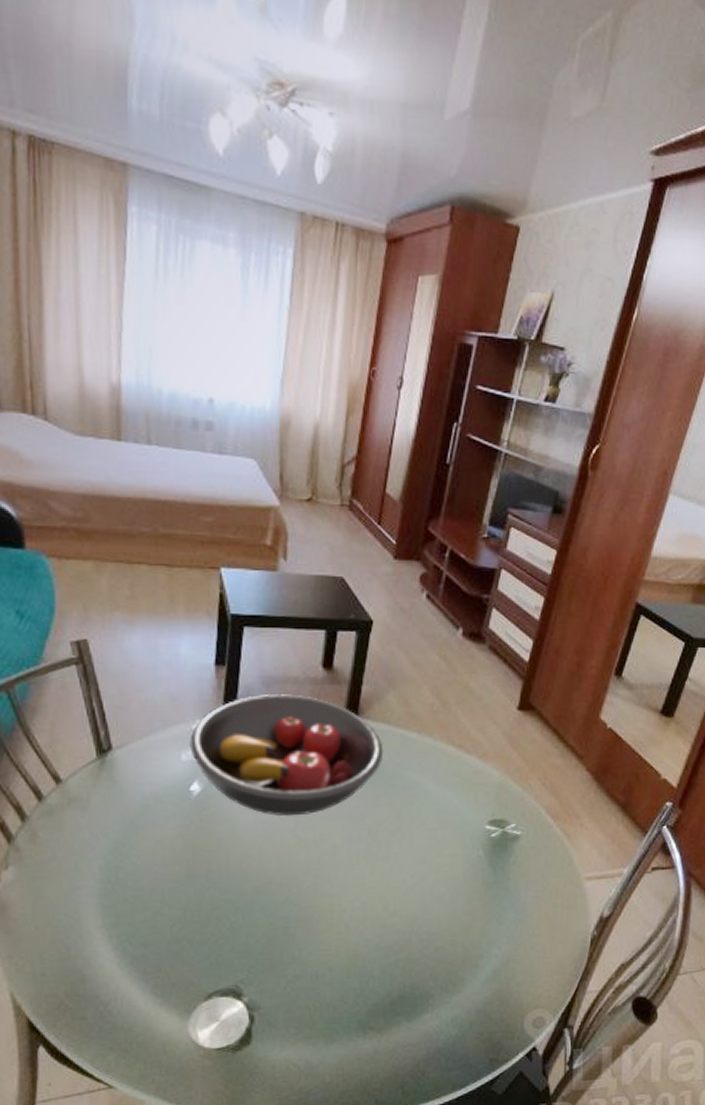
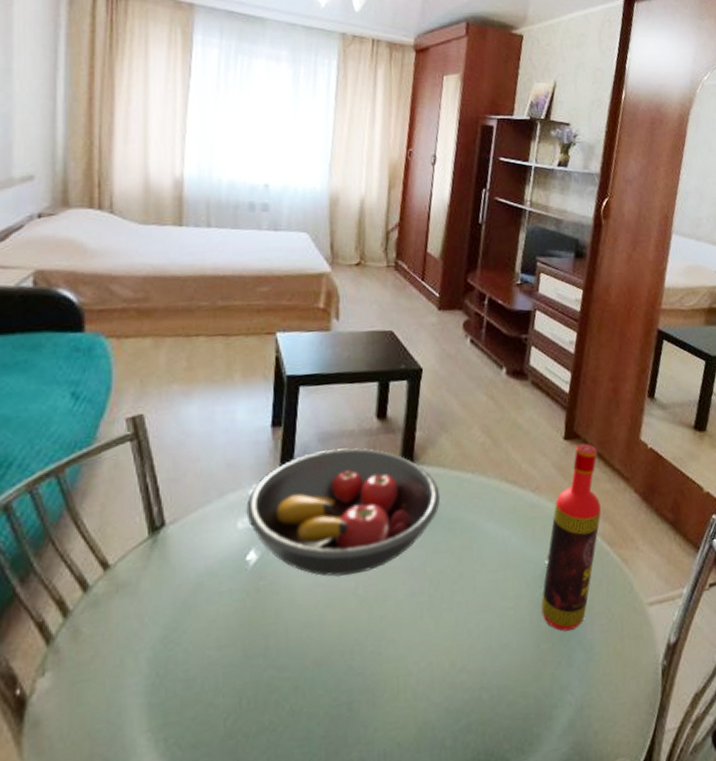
bottle: none [477,715,552,893] -> present [541,443,601,632]

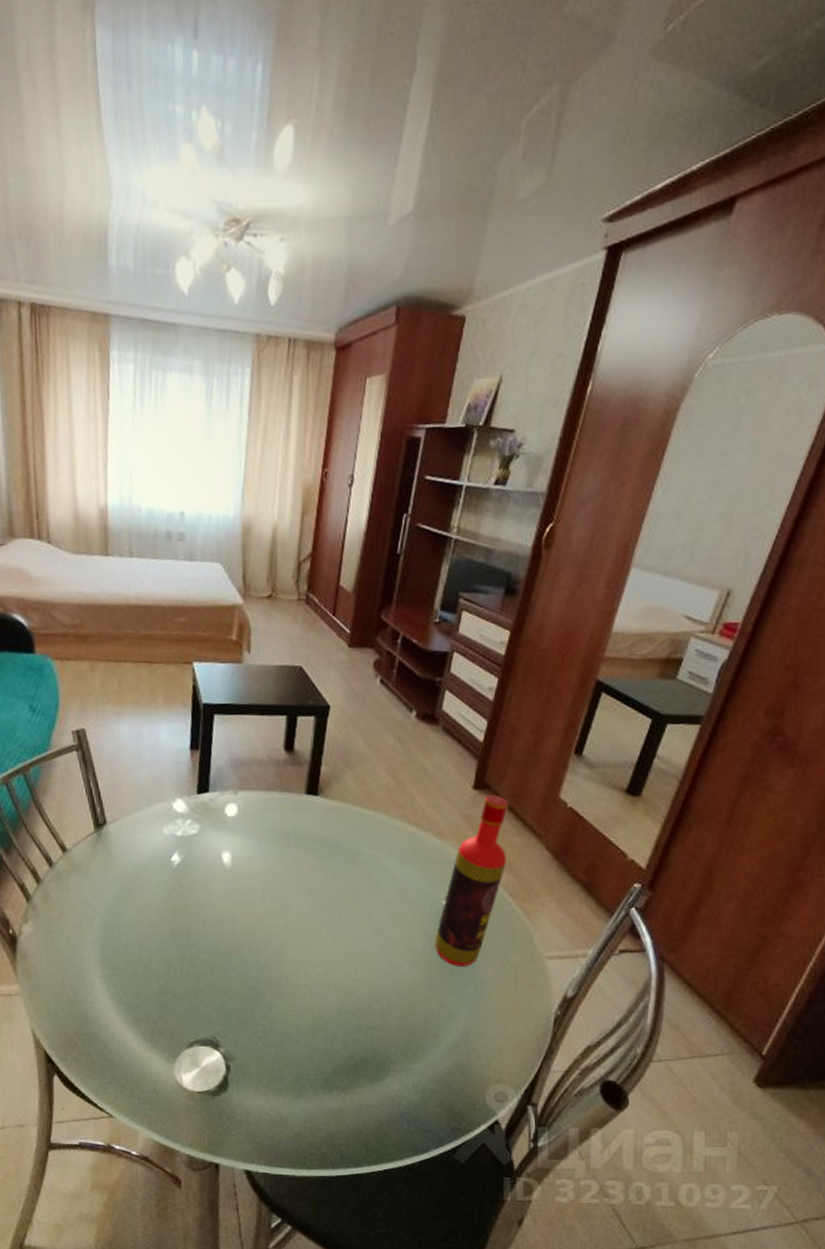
fruit bowl: present [246,448,441,577] -> none [170,774,343,886]

